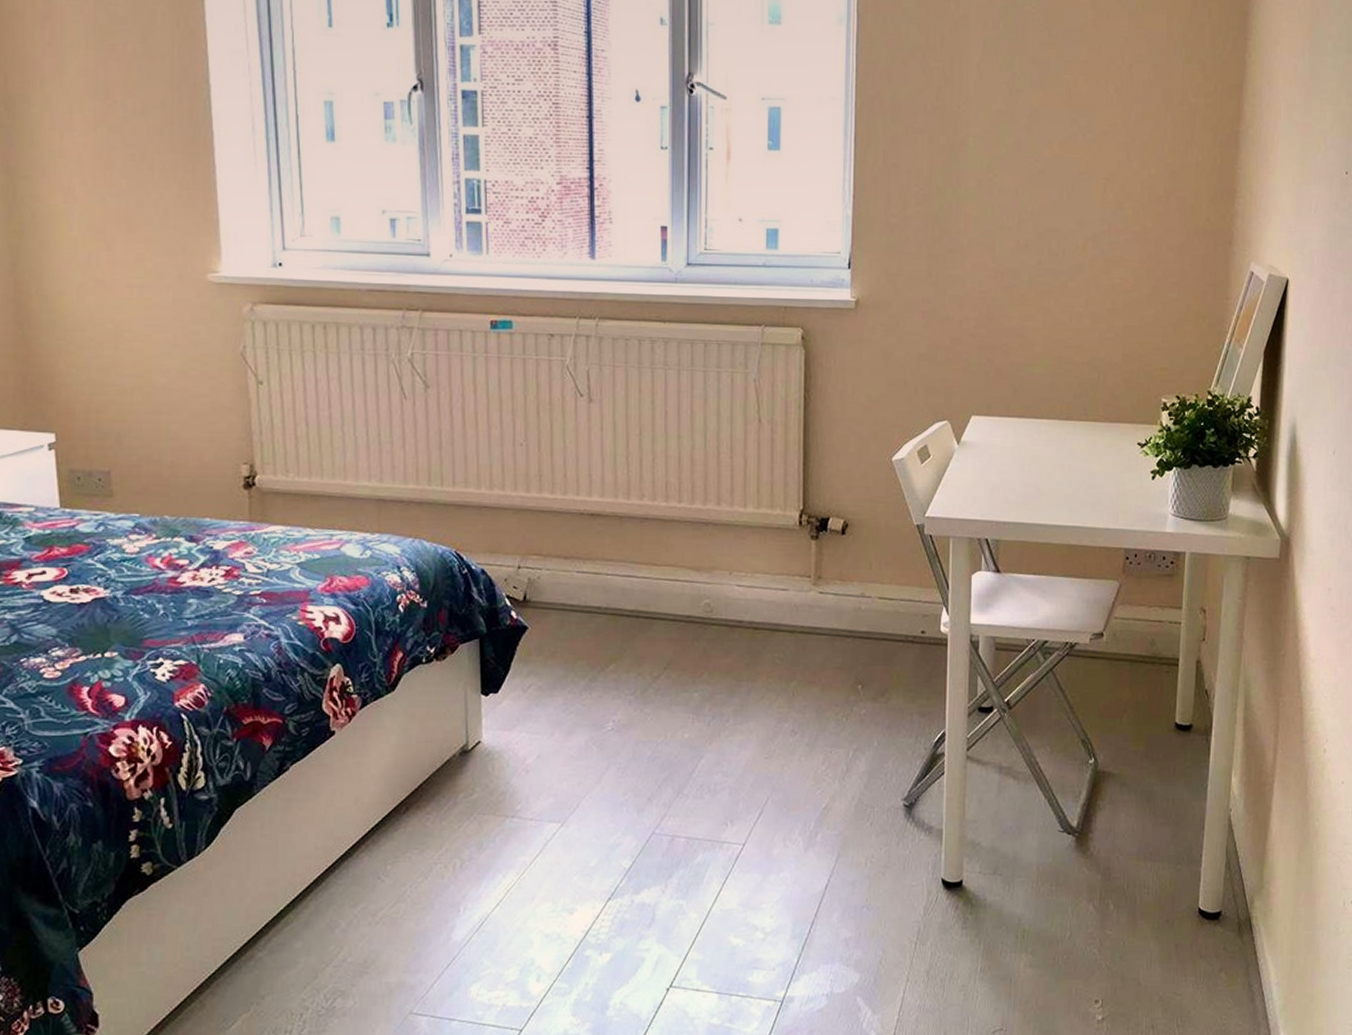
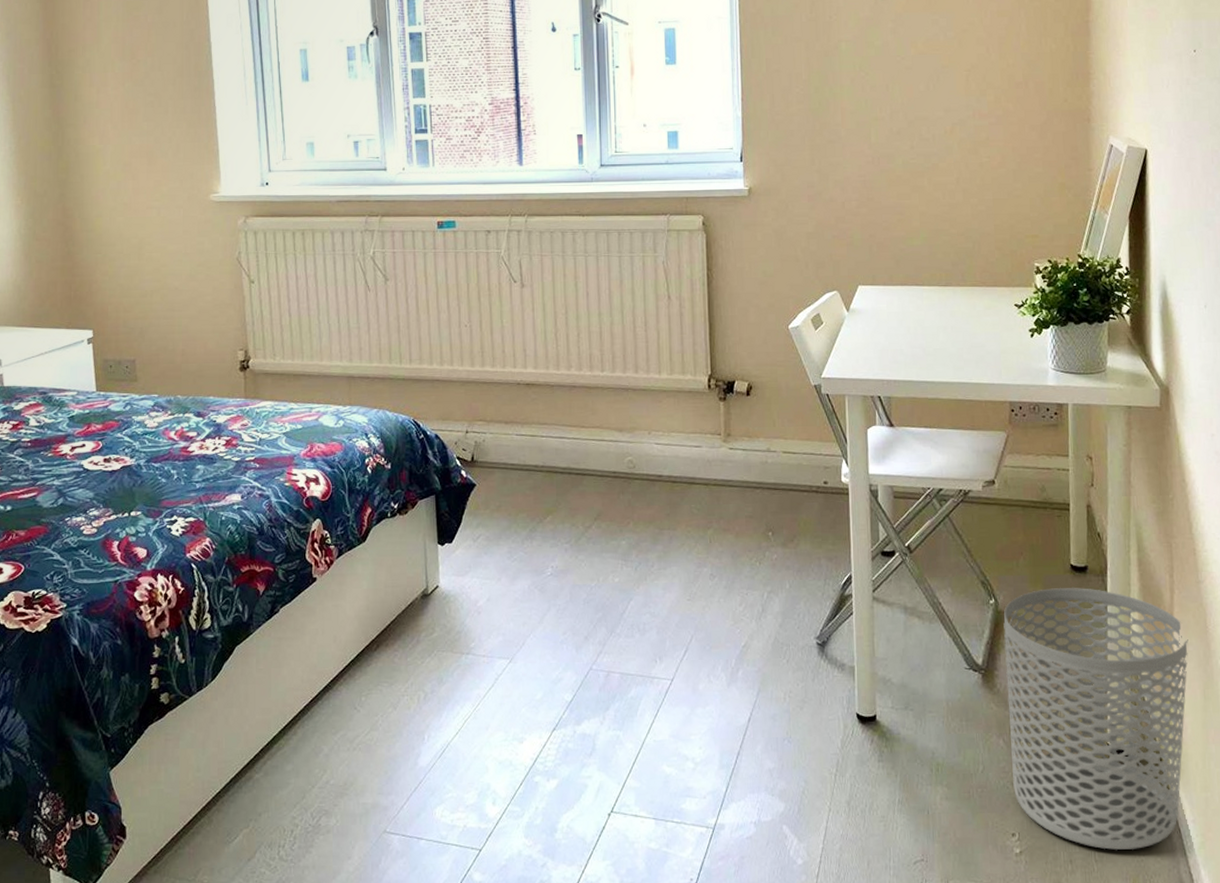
waste bin: none [1099,747,1288,1014] -> present [1003,588,1189,850]

